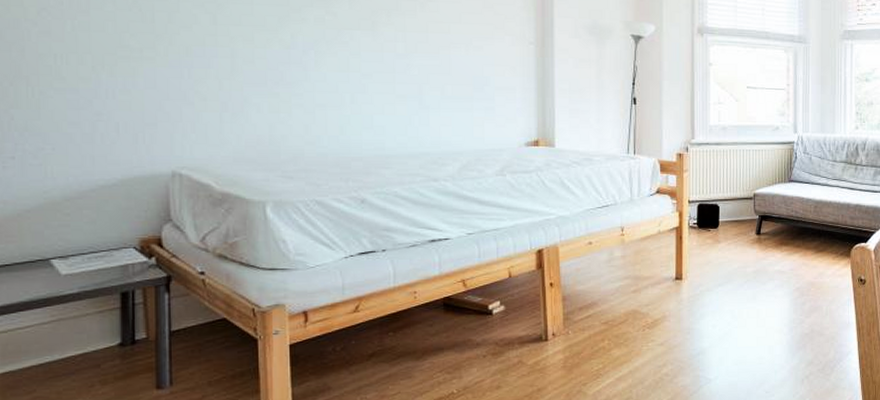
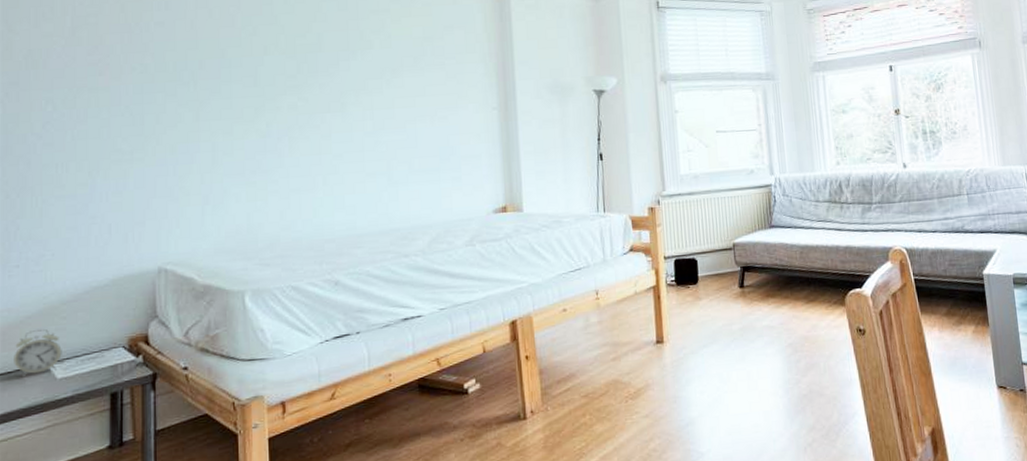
alarm clock: none [11,223,66,270] -> present [14,328,62,376]

